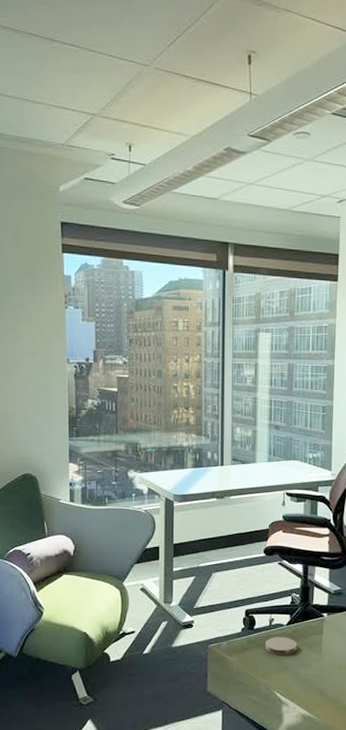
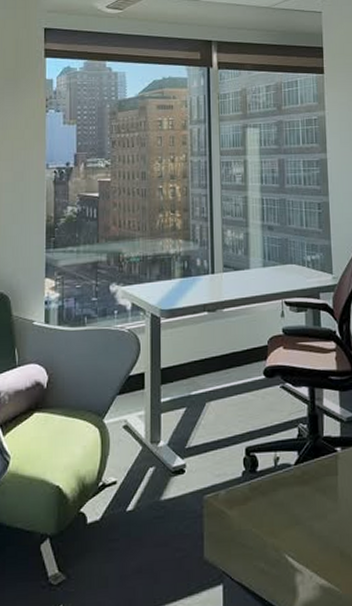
coaster: present [264,637,297,655] -> none [270,480,309,505]

